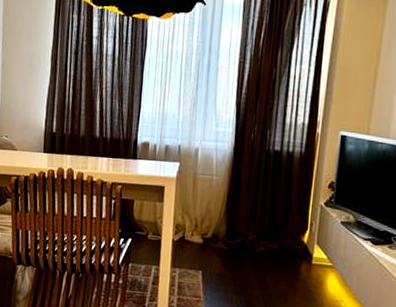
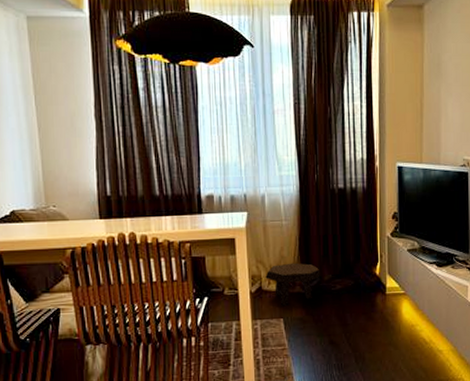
footstool: none [189,217,245,259] -> present [265,263,320,306]

